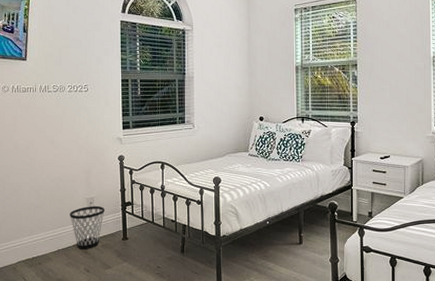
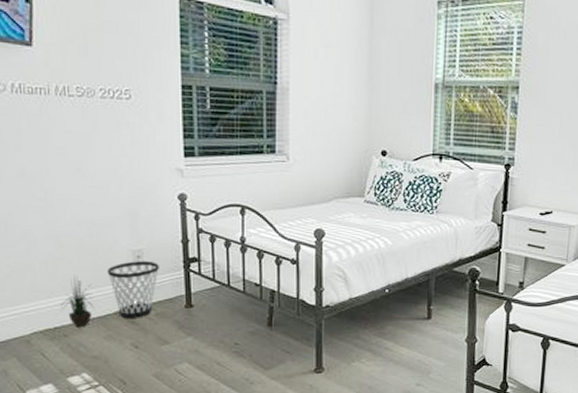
potted plant: none [38,218,60,257] -> present [61,275,95,328]

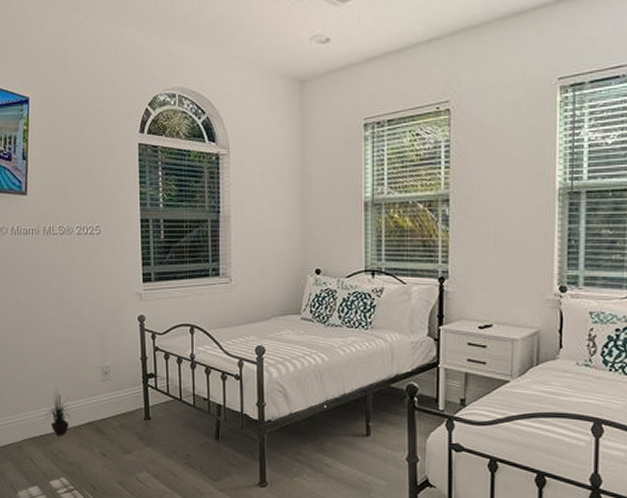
wastebasket: present [107,261,159,318] -> none [81,377,123,429]

